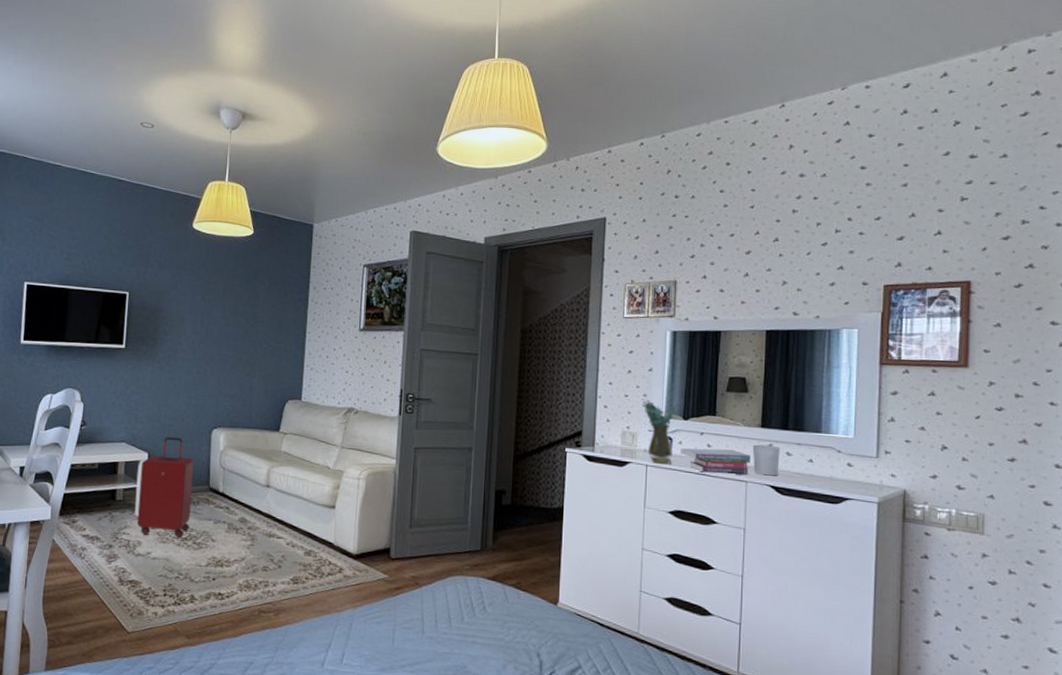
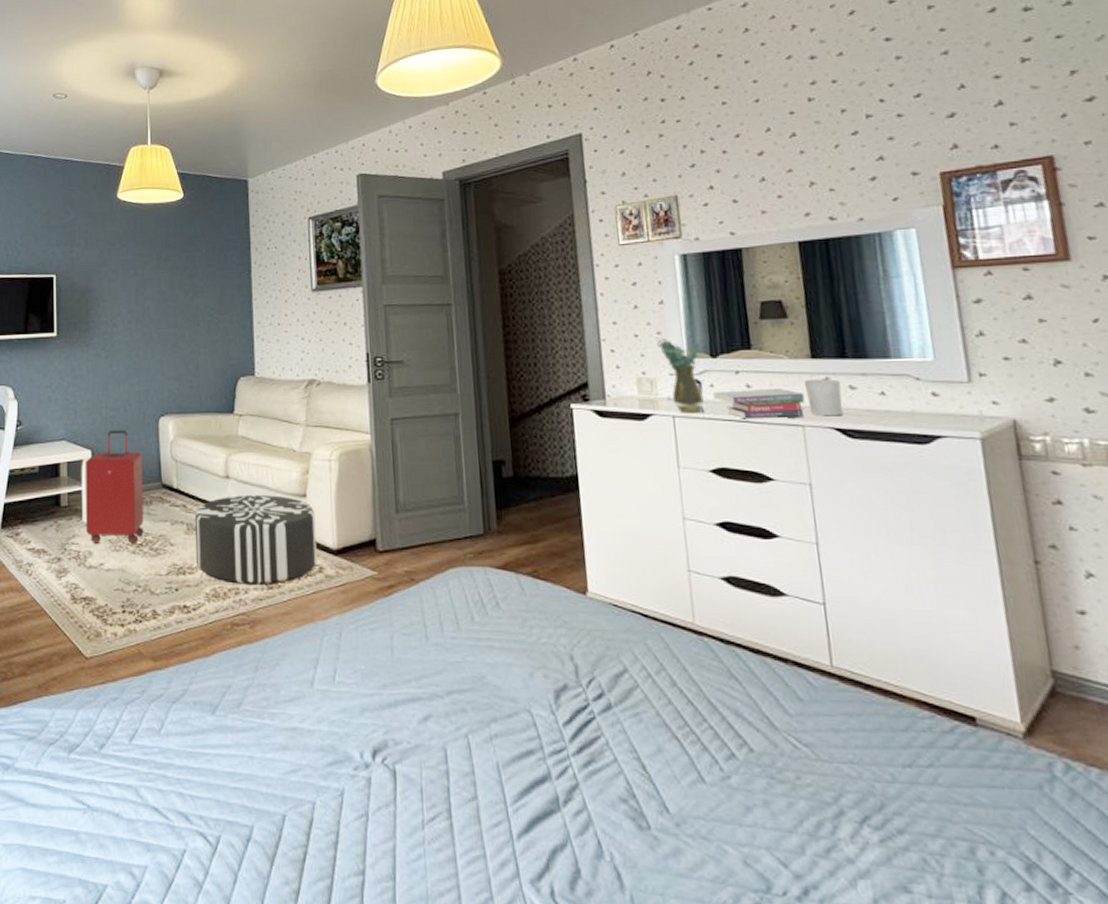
pouf: none [233,502,341,580] -> present [194,495,318,584]

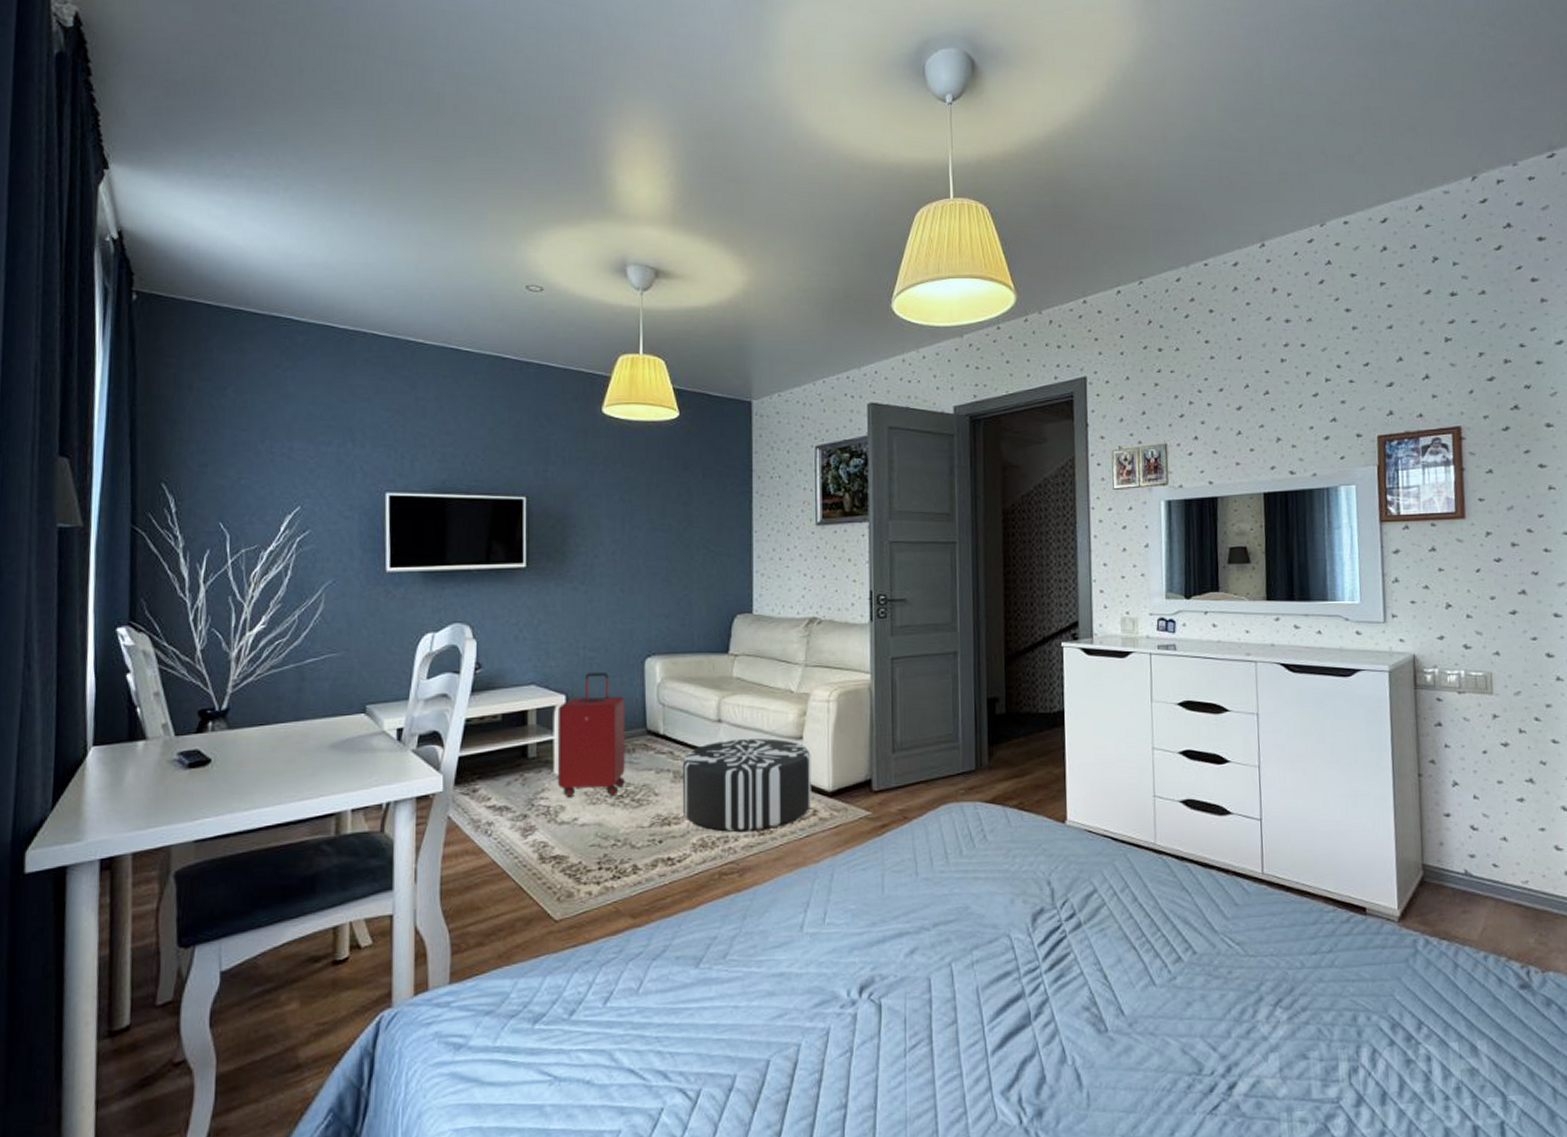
vase: present [655,337,704,415] -> none [1139,579,1177,652]
books: present [712,388,805,419] -> none [1184,627,1259,656]
candle holder: present [803,379,843,417] -> none [1259,619,1288,653]

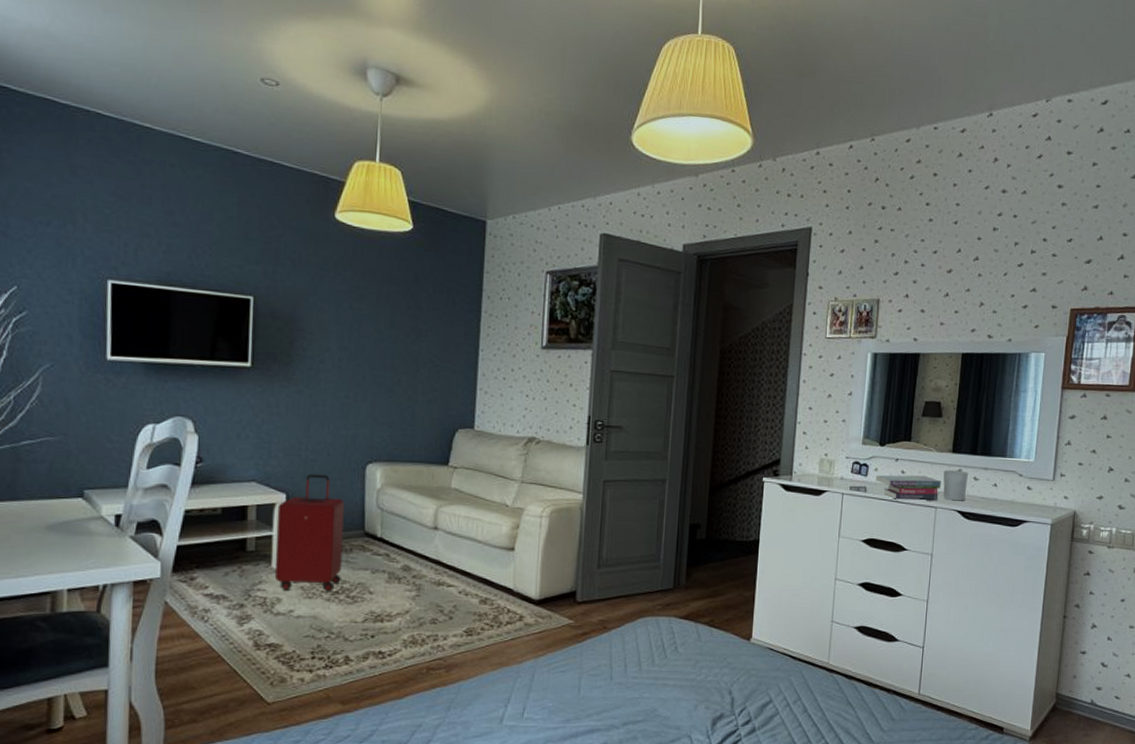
pouf: present [682,738,812,832] -> none [395,546,521,632]
books: none [1184,627,1259,656] -> present [875,475,941,501]
candle holder: none [1259,619,1288,653] -> present [943,470,969,501]

